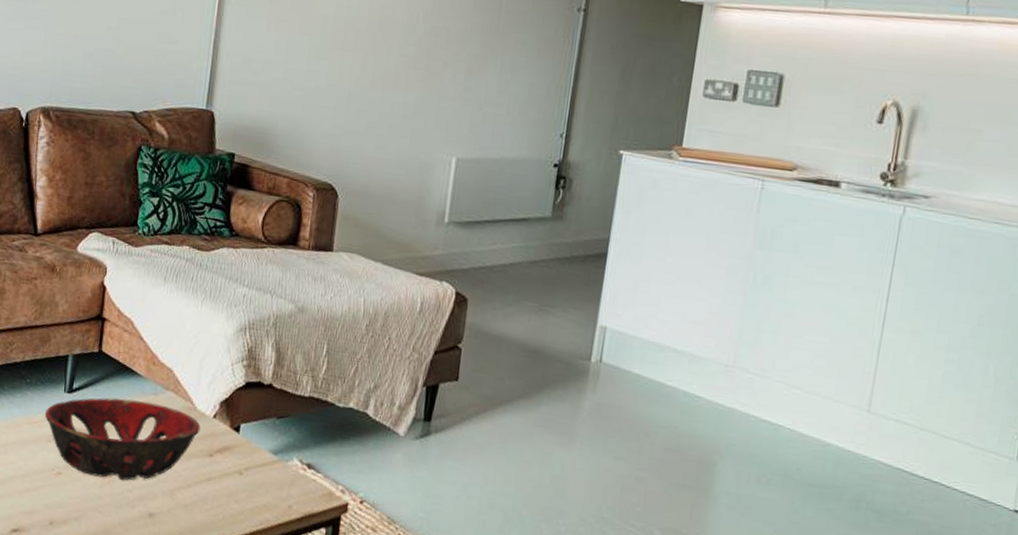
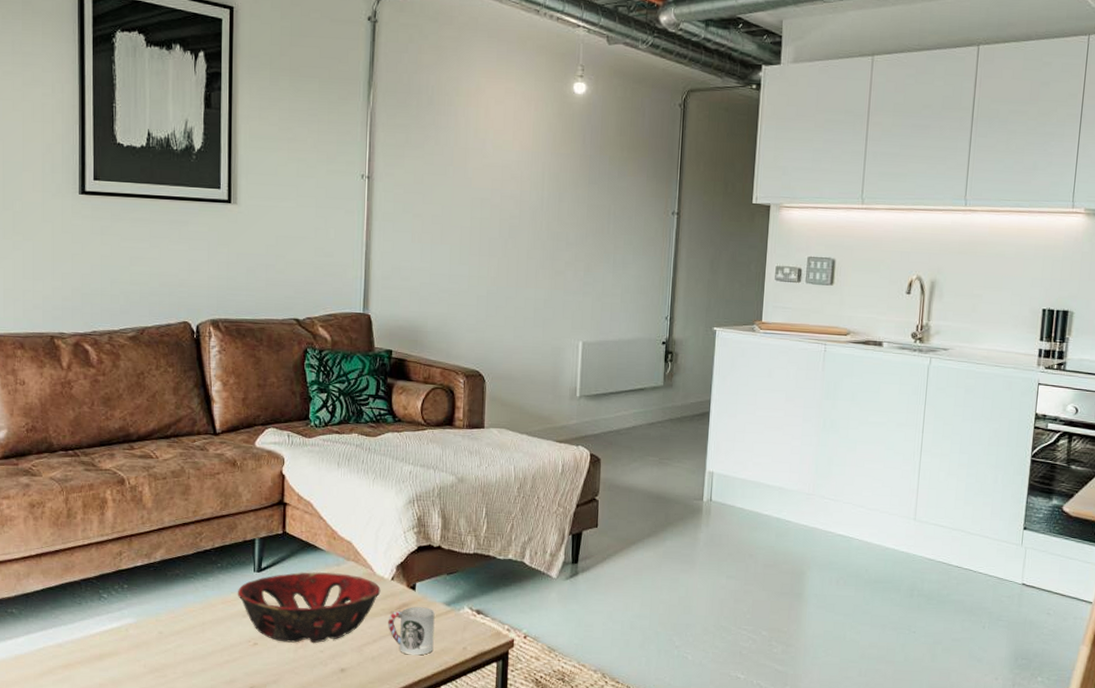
cup: none [205,451,260,509] -> present [388,607,435,656]

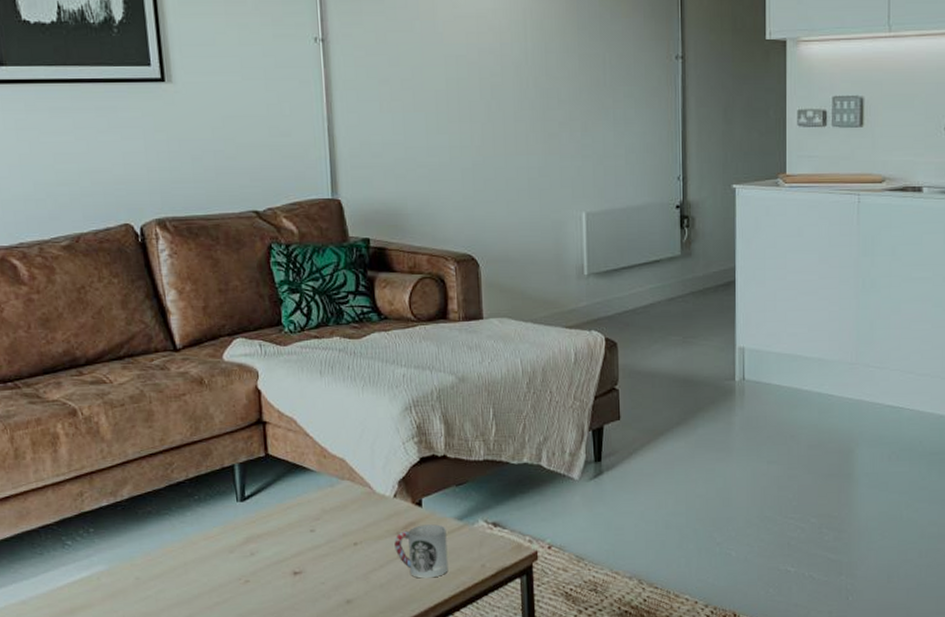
decorative bowl: present [237,572,381,644] -> none [220,494,383,577]

